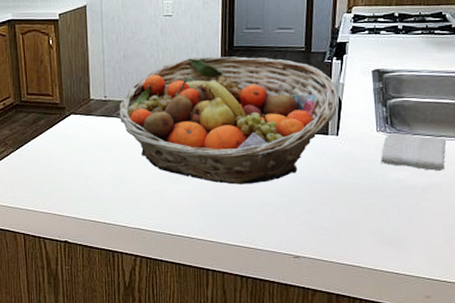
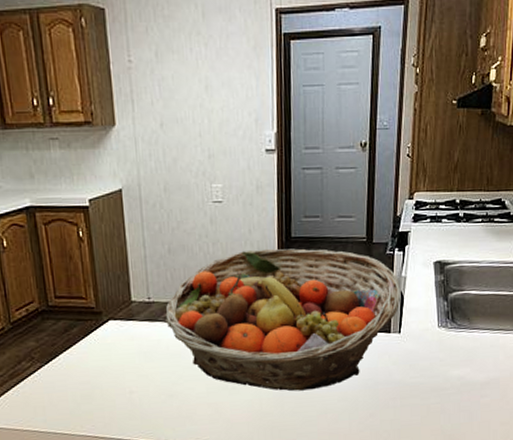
washcloth: present [381,132,447,171] -> none [442,327,505,366]

